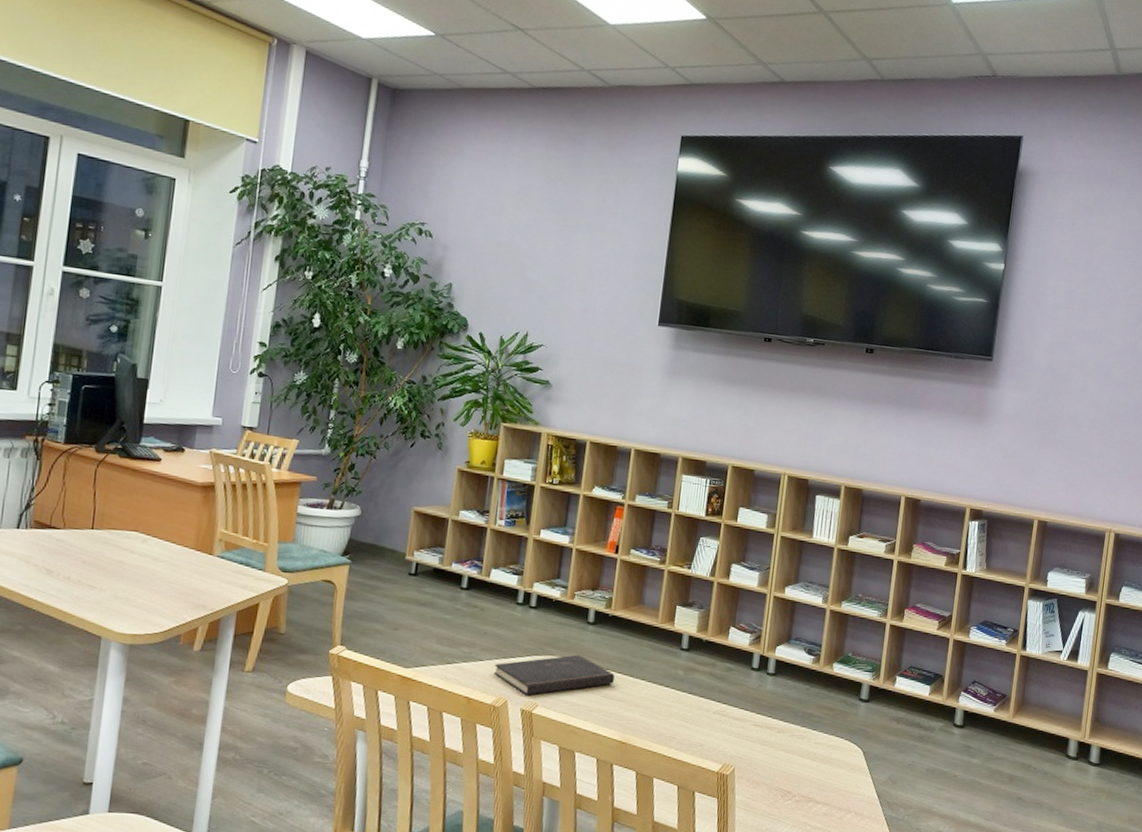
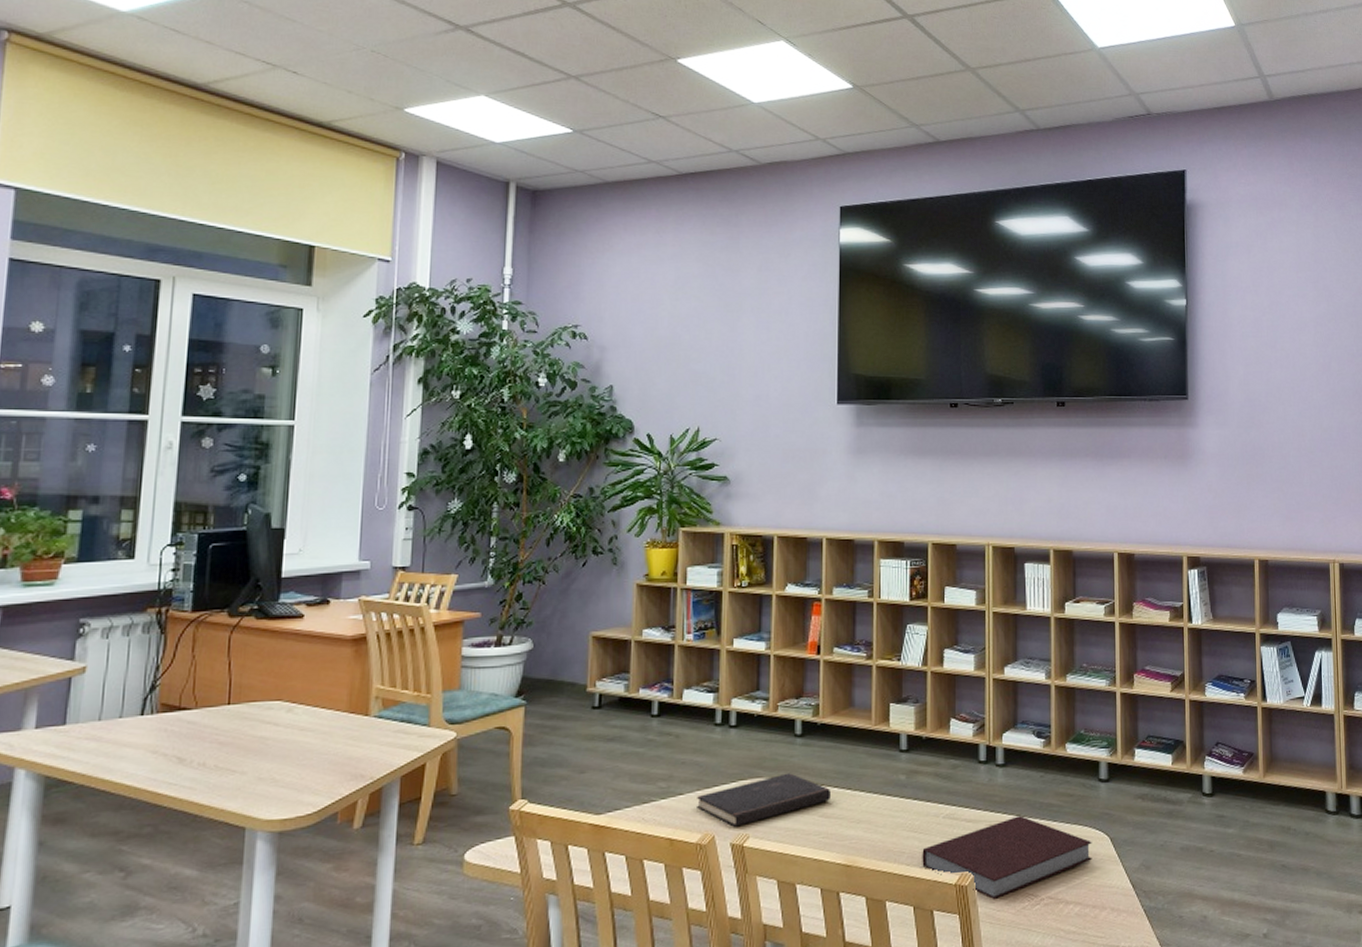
notebook: none [689,721,846,791] -> present [922,816,1092,900]

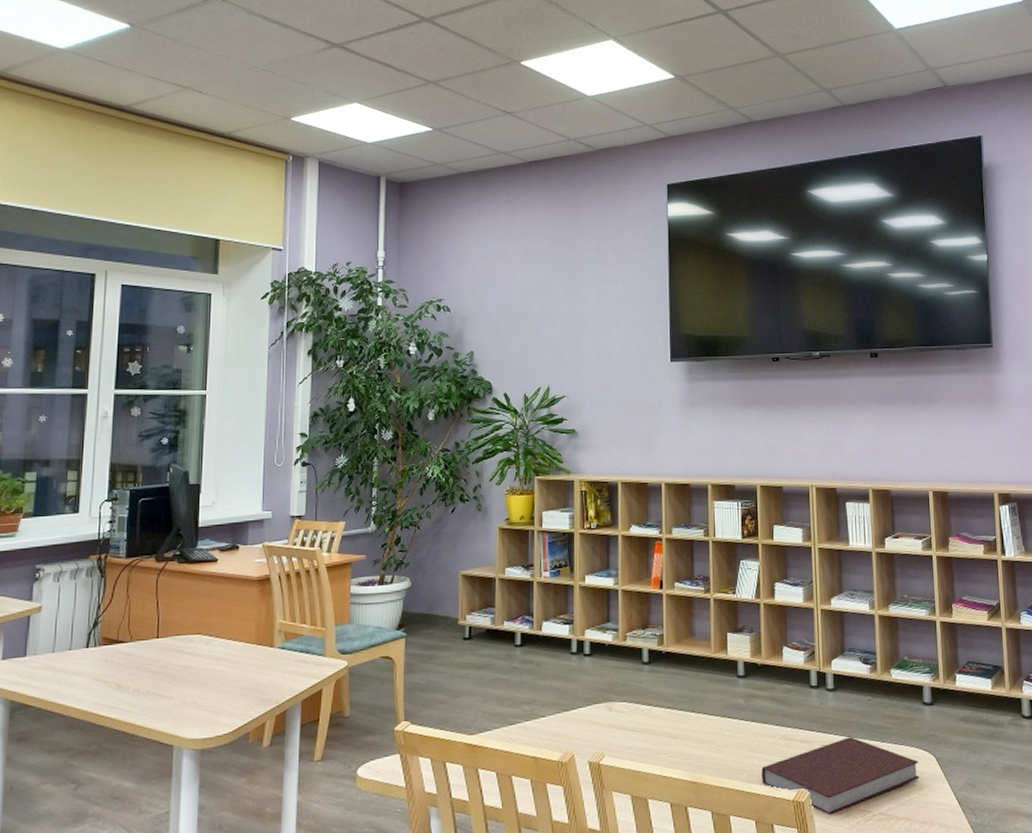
hardcover book: present [697,773,830,827] -> none [557,697,676,746]

